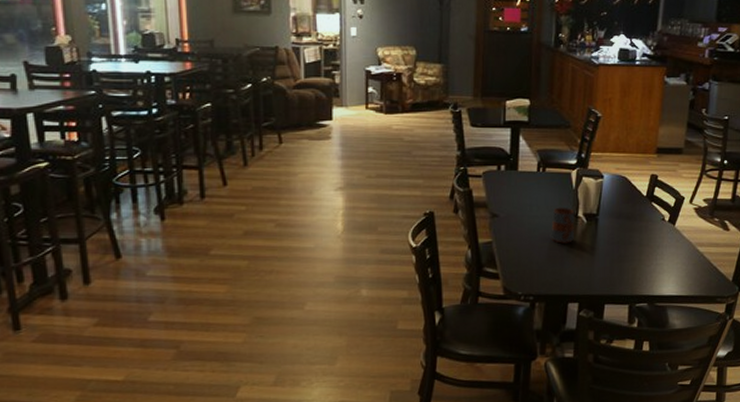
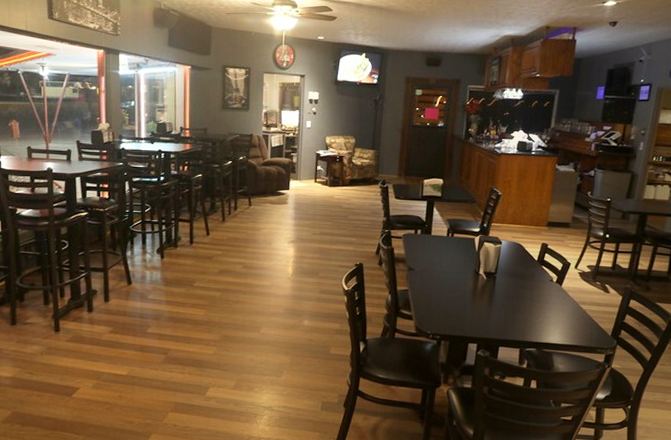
mug: present [550,207,575,244] -> none [455,265,477,295]

